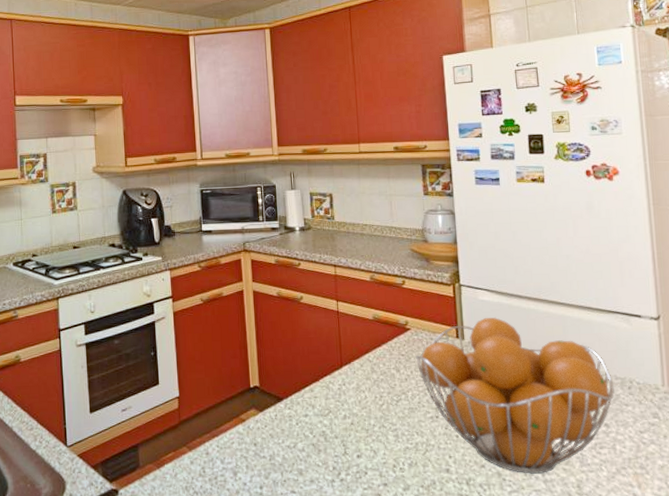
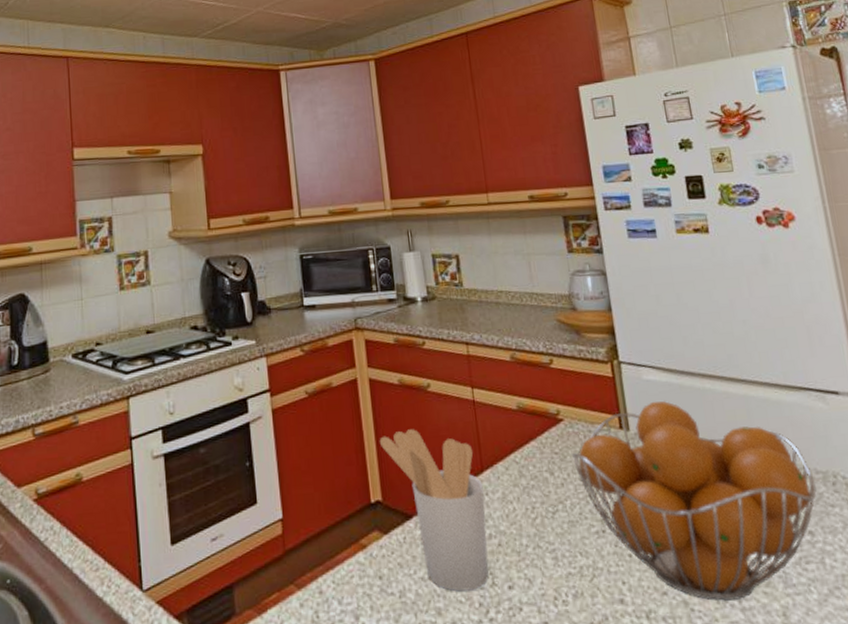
utensil holder: none [259,332,342,458] -> present [379,429,489,592]

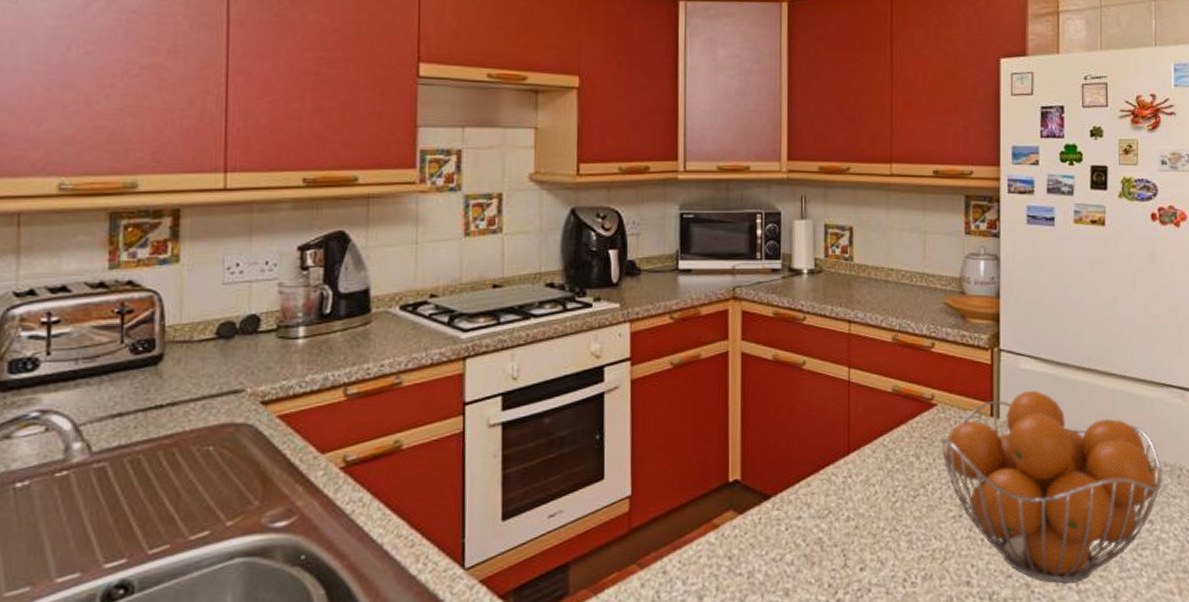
utensil holder: present [379,429,489,592] -> none [745,407,847,573]

